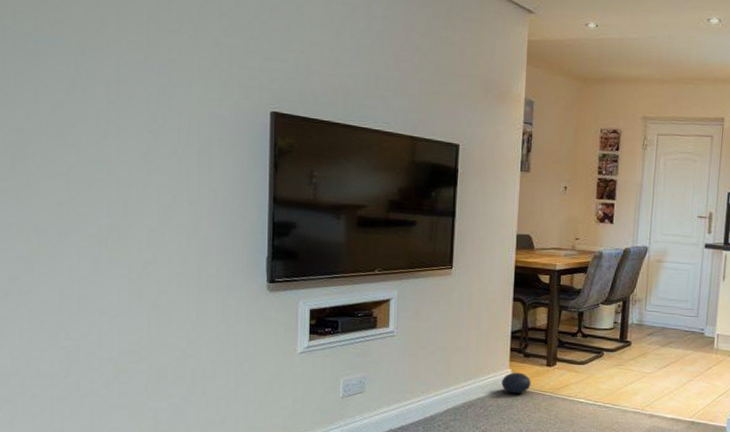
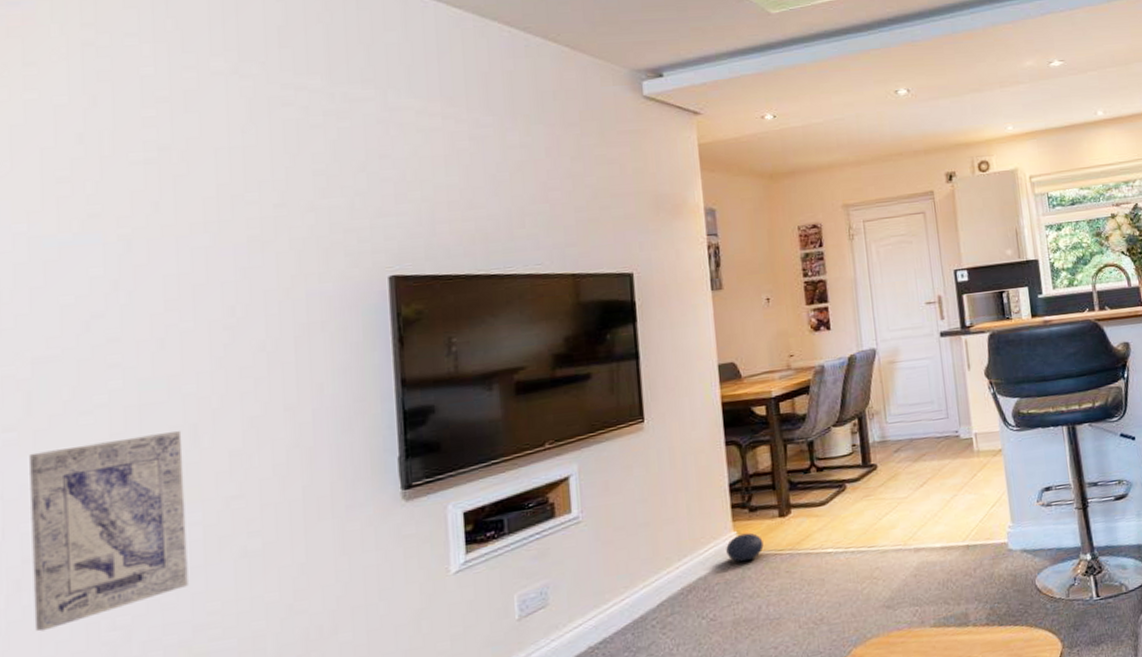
wall art: none [14,200,117,330] -> present [30,431,188,632]

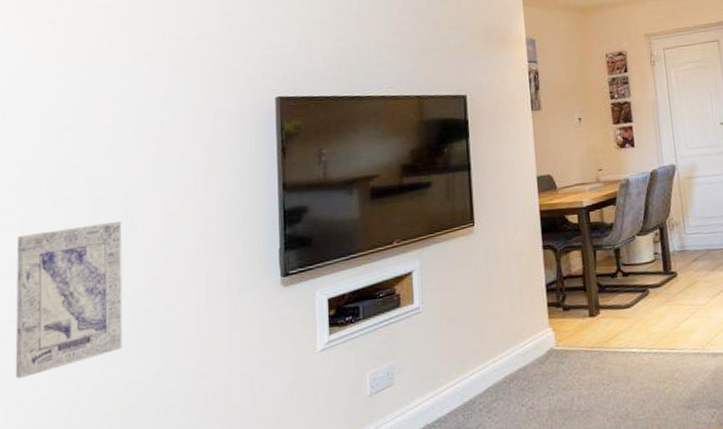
ball: present [726,532,764,562] -> none [543,329,576,356]

